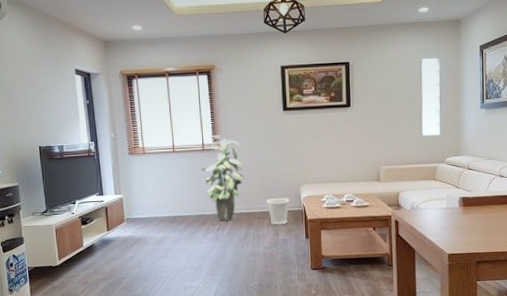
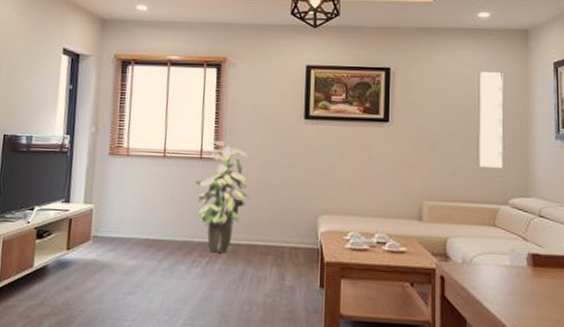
wastebasket: present [266,198,290,224] -> none [272,229,303,265]

